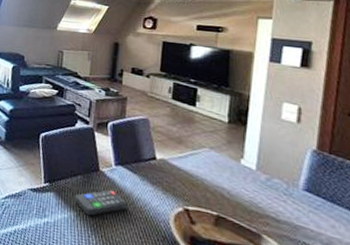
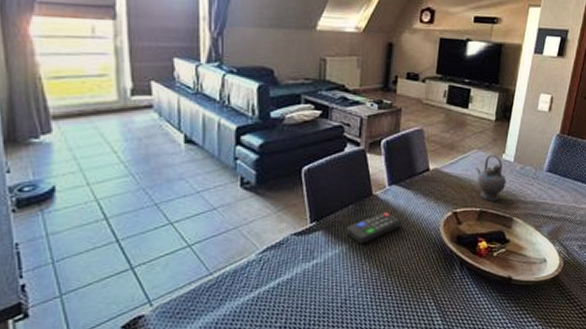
teapot: none [209,156,249,210] -> present [476,154,506,201]

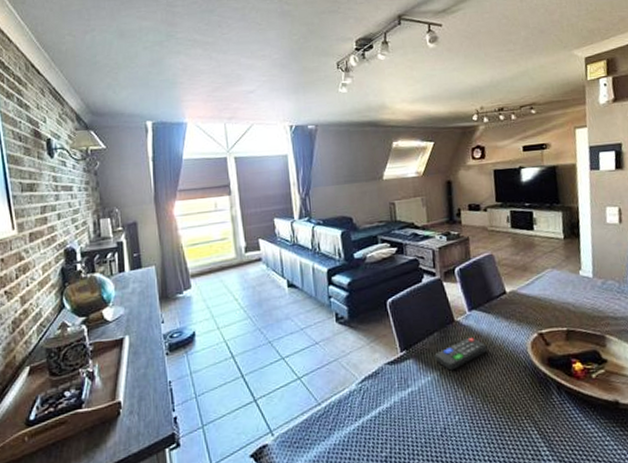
teapot: present [476,154,506,201] -> none [553,271,590,320]

